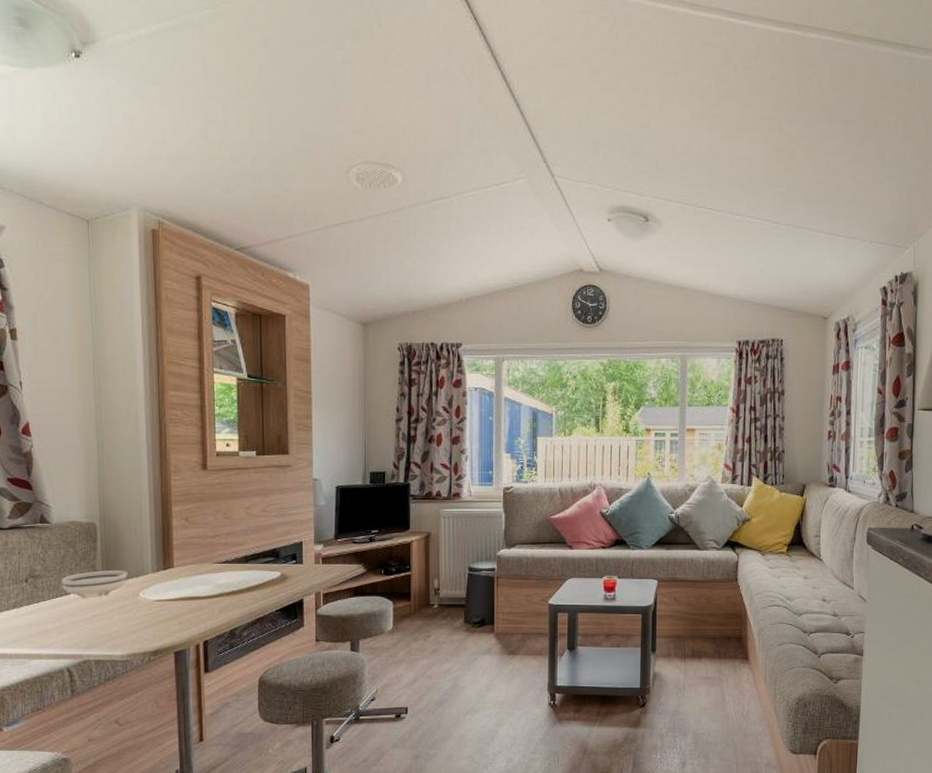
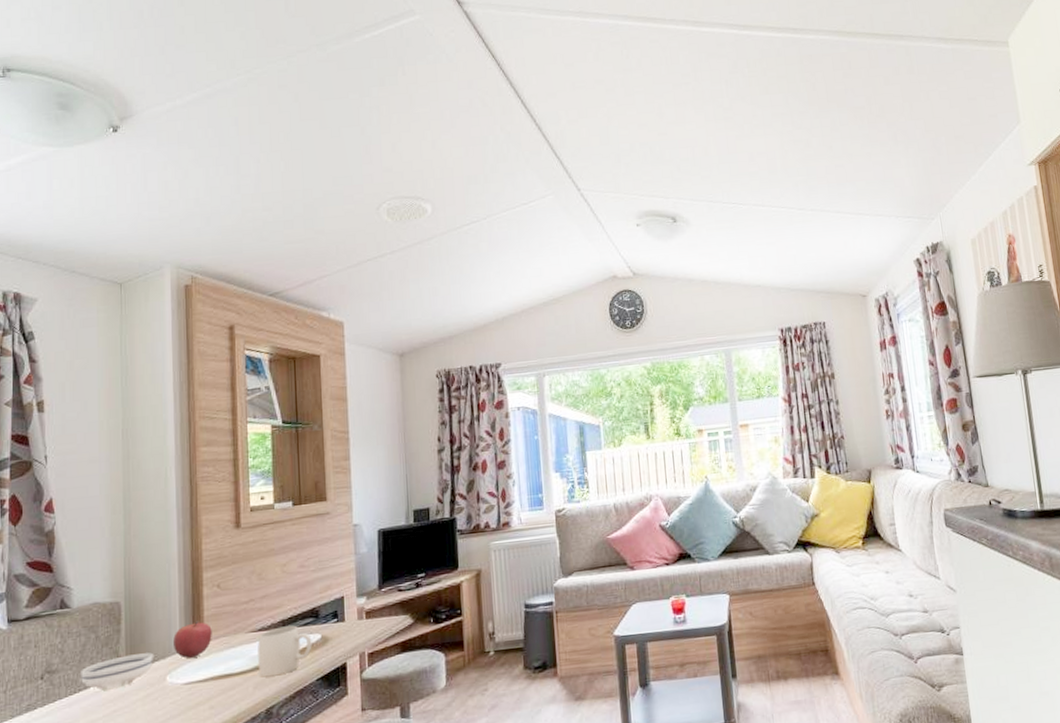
fruit: none [145,548,181,580] -> present [173,621,212,659]
mug: none [223,562,273,603] -> present [258,625,312,678]

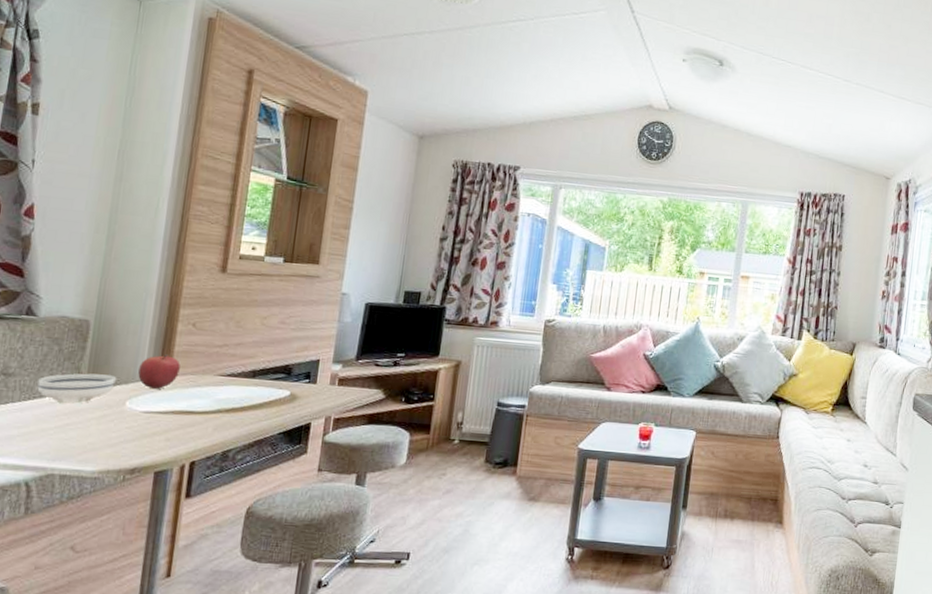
mug: present [258,625,312,678] -> none [221,376,280,422]

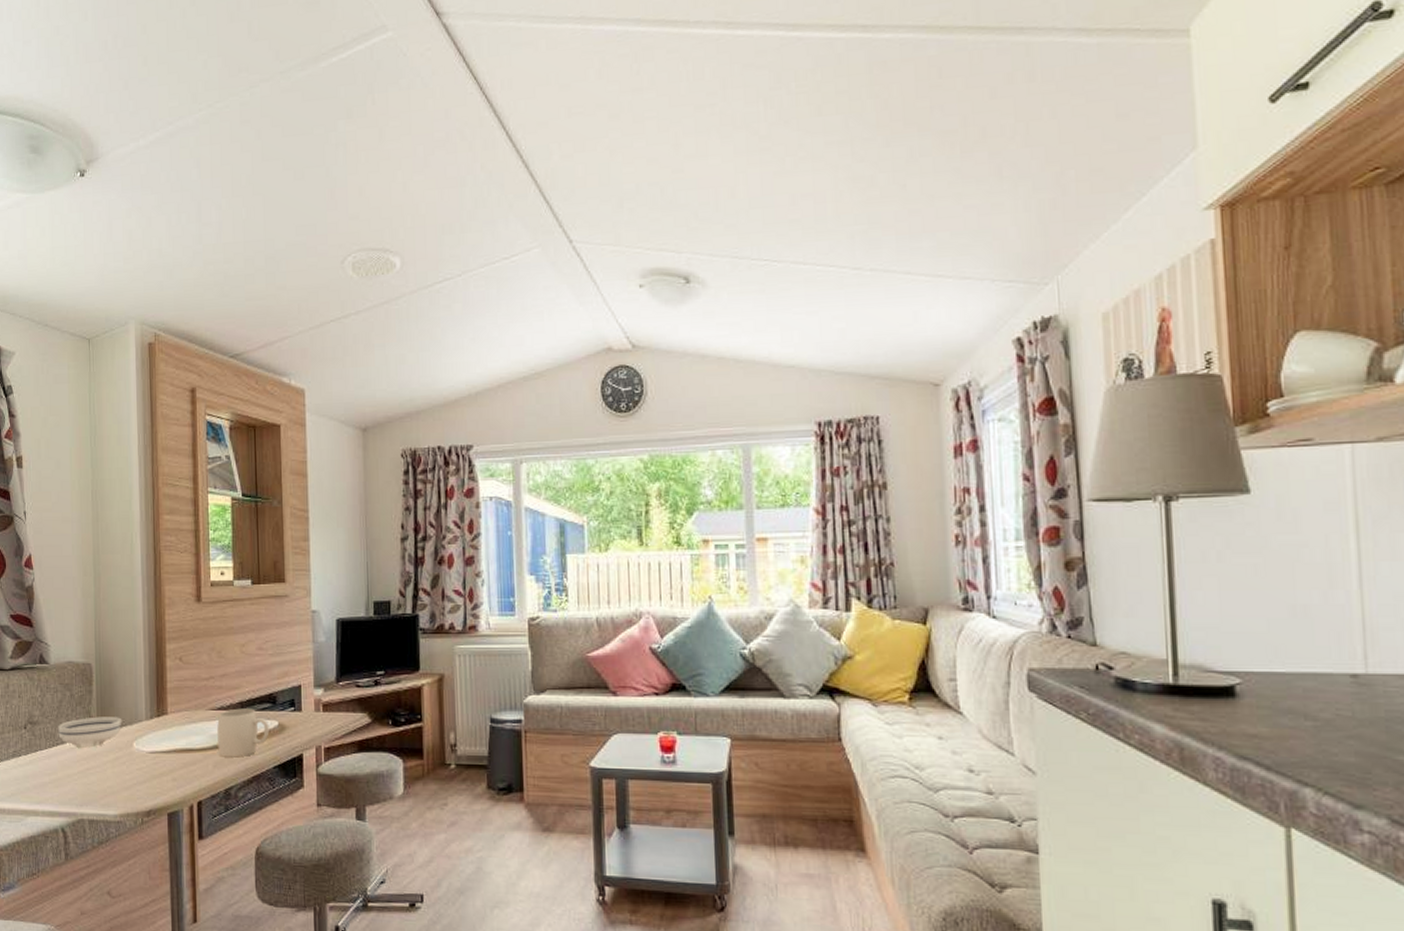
fruit: present [138,354,180,390] -> none [139,692,175,729]
mug: none [221,376,280,422] -> present [217,708,270,758]

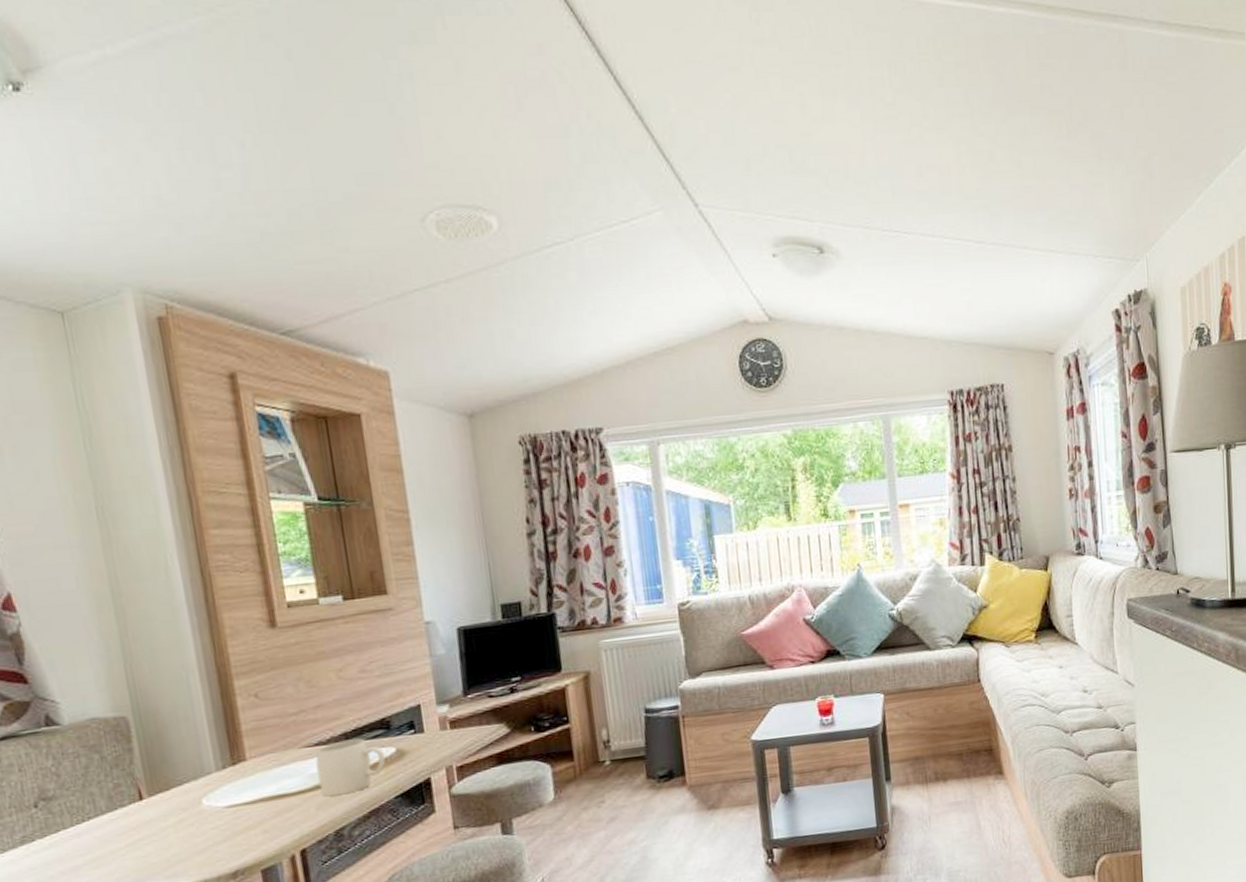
bowl: present [58,717,122,748] -> none [87,773,183,818]

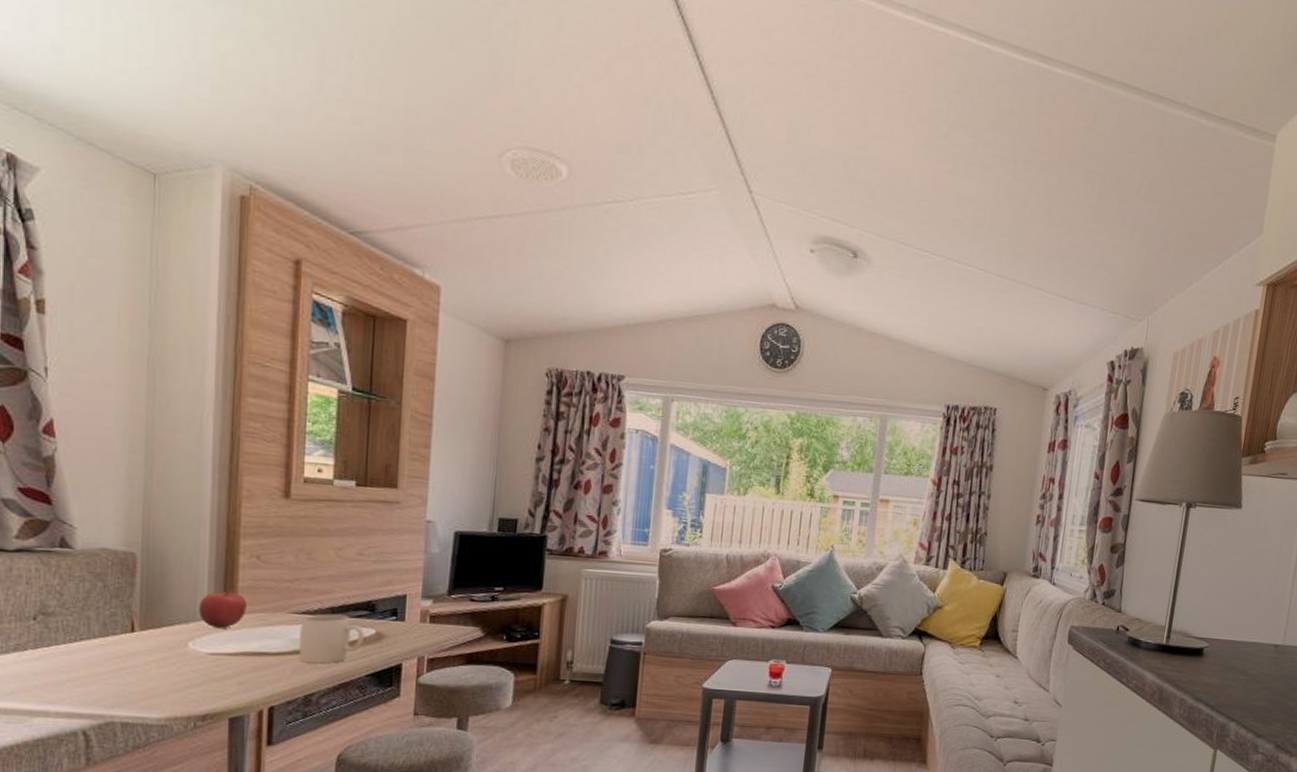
fruit: none [204,736,256,780] -> present [199,590,247,629]

